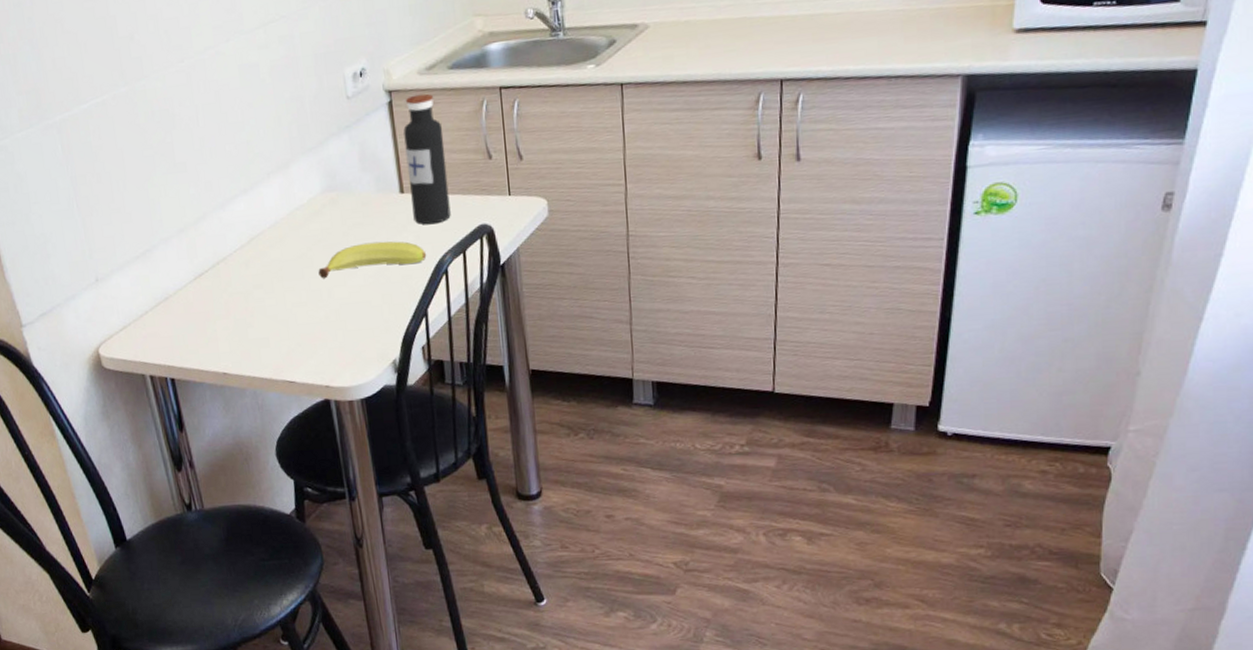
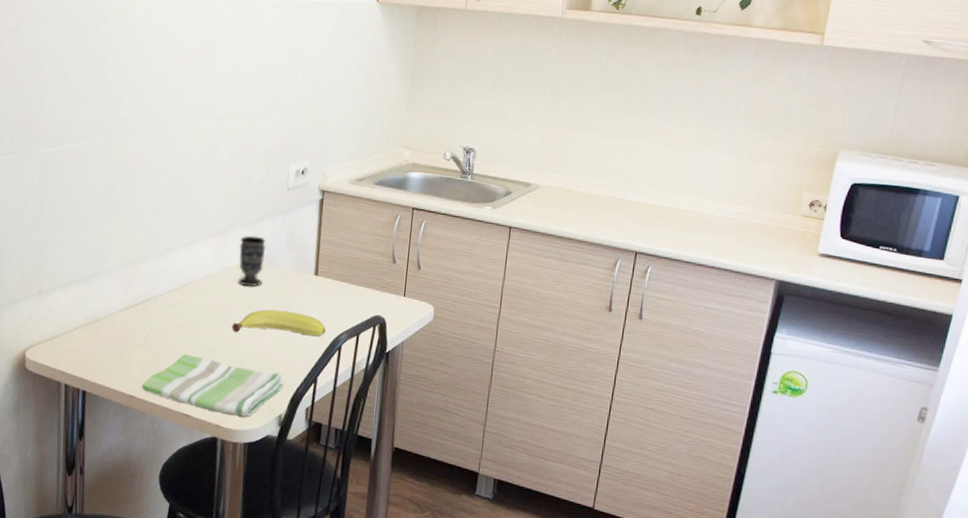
dish towel: none [233,314,391,371] -> present [141,354,283,417]
cup: none [306,161,342,224] -> present [238,235,266,287]
water bottle: present [403,93,451,225] -> none [321,198,361,307]

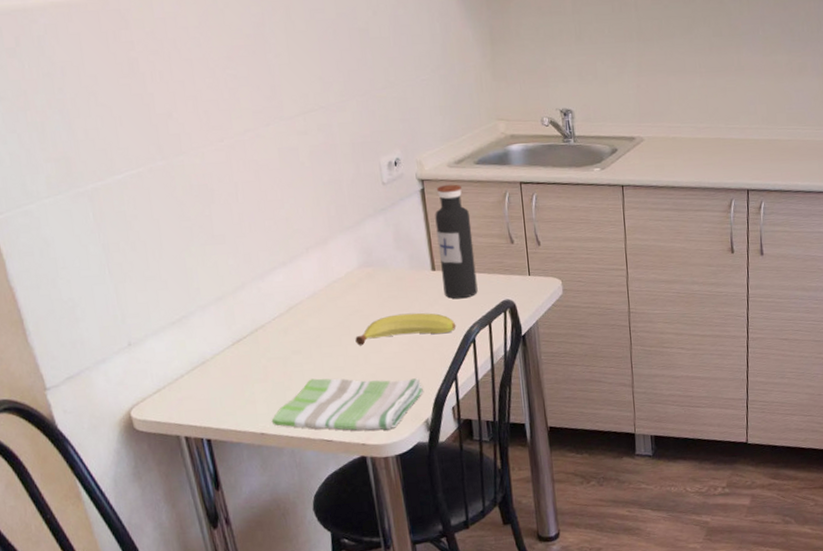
cup: present [238,235,266,287] -> none [343,240,378,296]
water bottle: none [321,198,361,307] -> present [435,184,478,299]

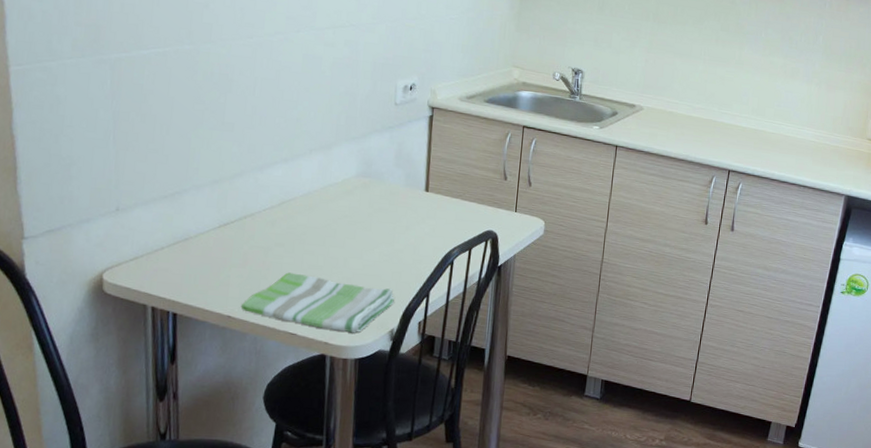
fruit: present [355,312,456,346] -> none [339,225,438,252]
water bottle: present [435,184,478,299] -> none [432,115,471,223]

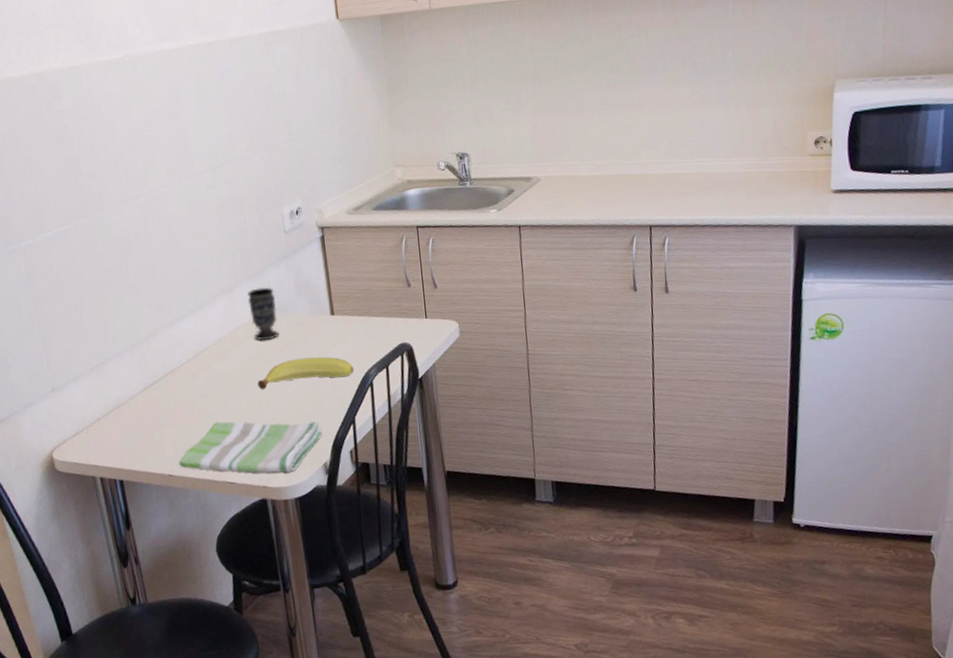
fruit: none [339,225,438,252] -> present [257,356,354,390]
cup: none [344,150,373,203] -> present [248,287,279,341]

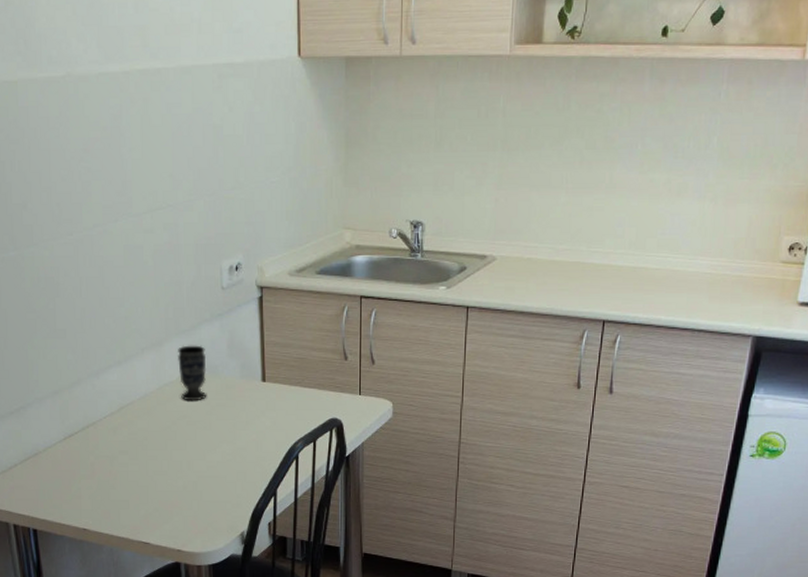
dish towel: present [178,421,322,473] -> none [94,480,241,539]
fruit: present [257,356,354,390] -> none [181,423,281,452]

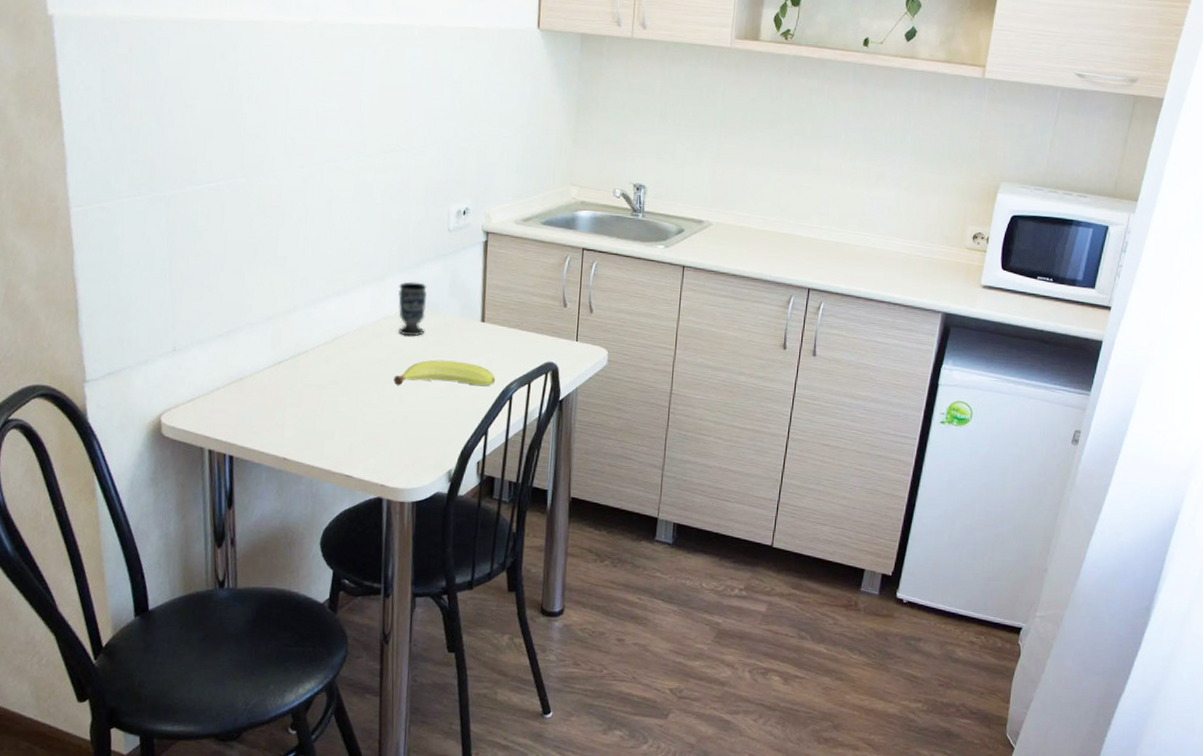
fruit: none [181,423,281,452] -> present [393,359,496,387]

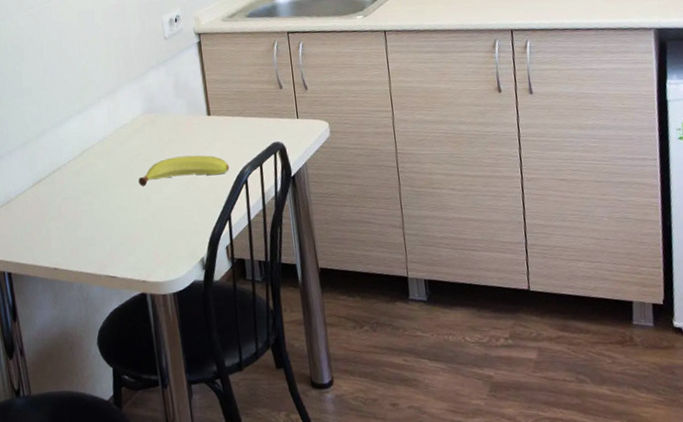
cup: present [398,281,427,337] -> none [130,89,159,140]

